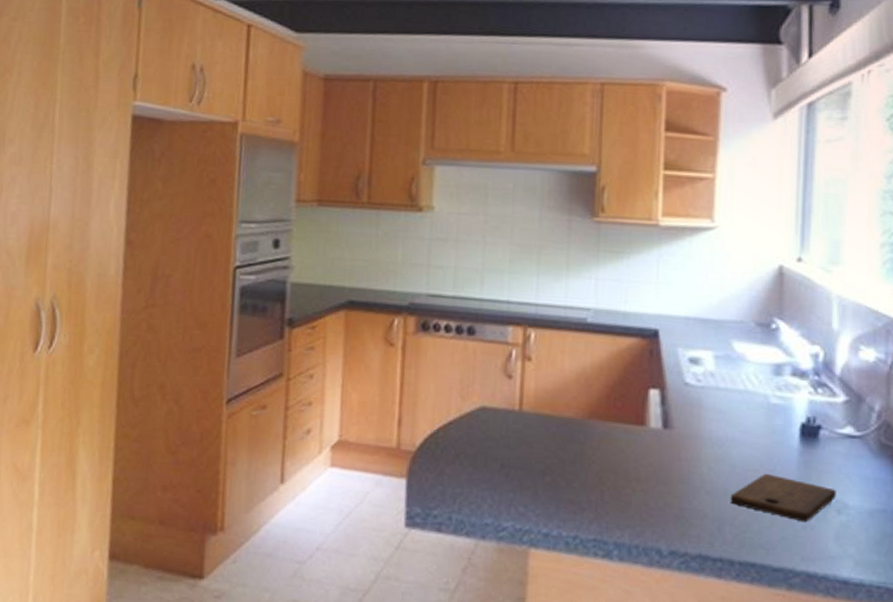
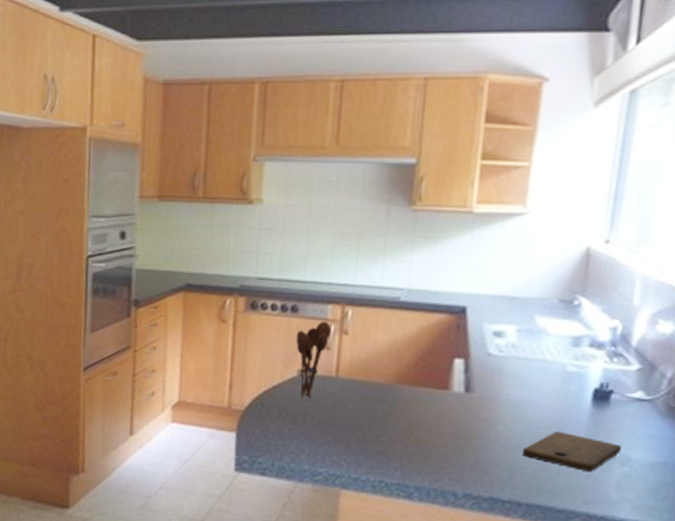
utensil holder: none [473,345,513,436] -> present [296,321,331,398]

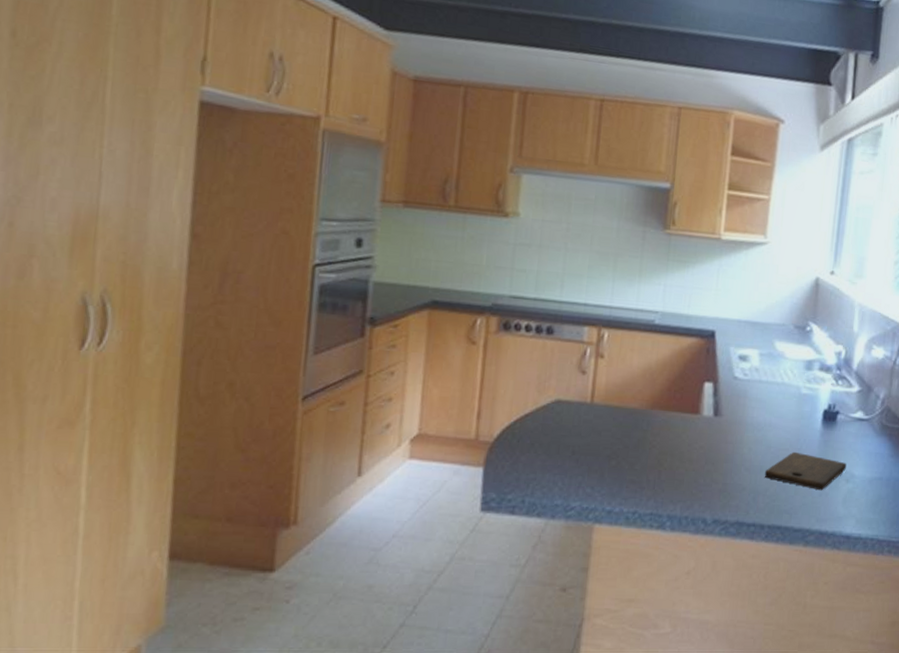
utensil holder: present [296,321,331,398] -> none [550,343,587,426]

